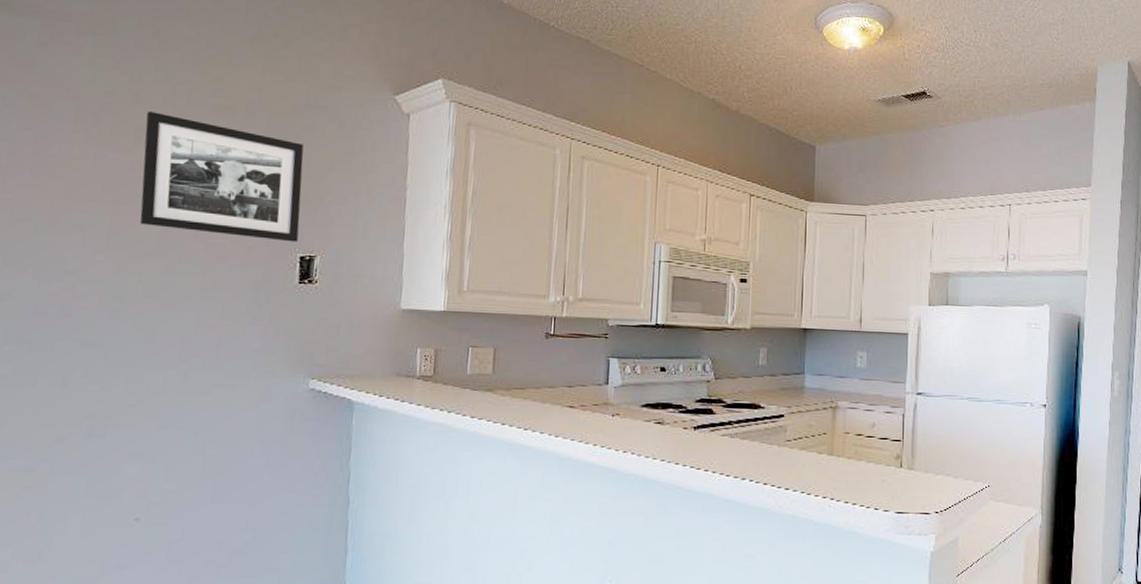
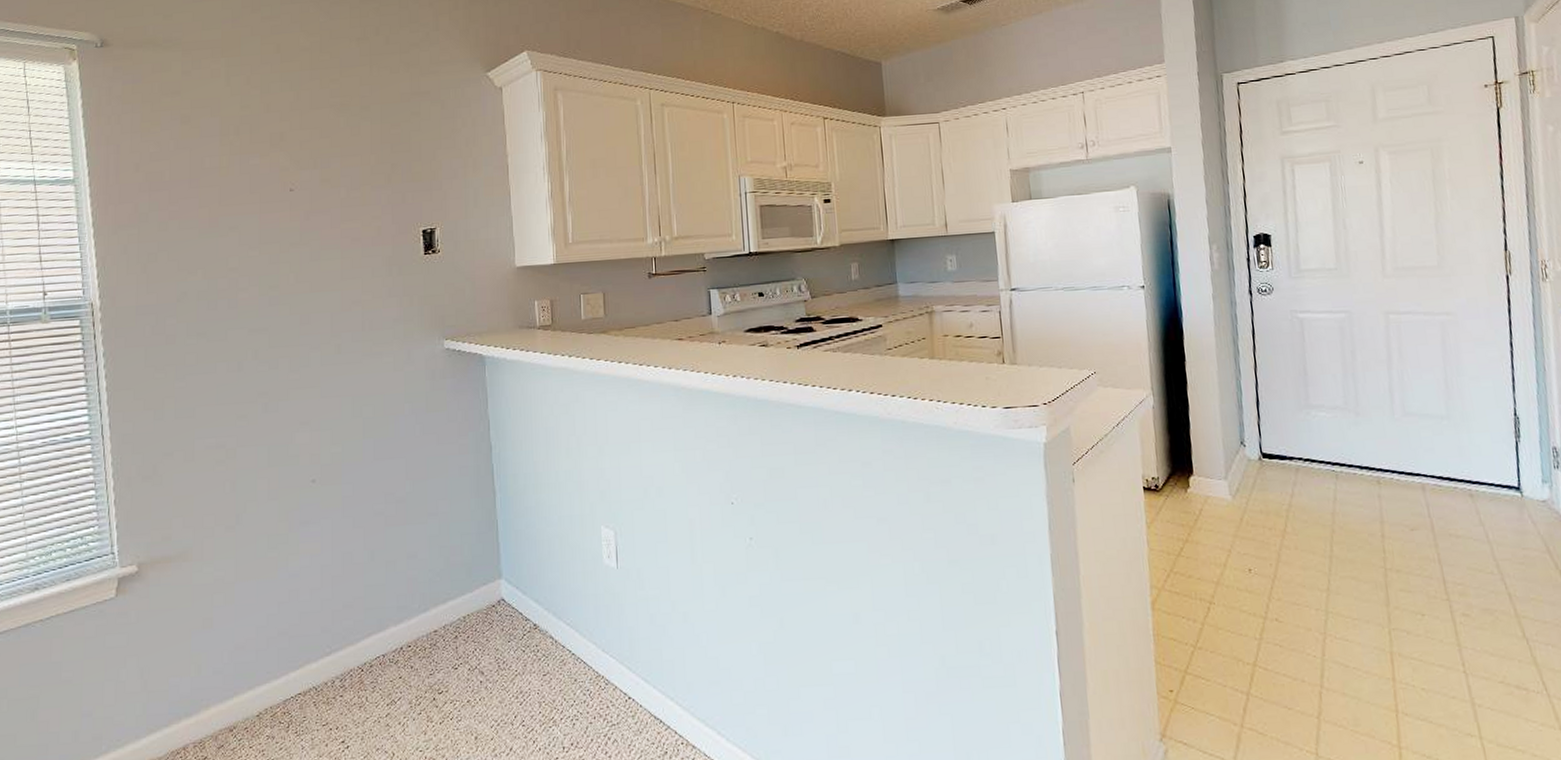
picture frame: present [140,110,304,242] -> none [277,117,419,220]

